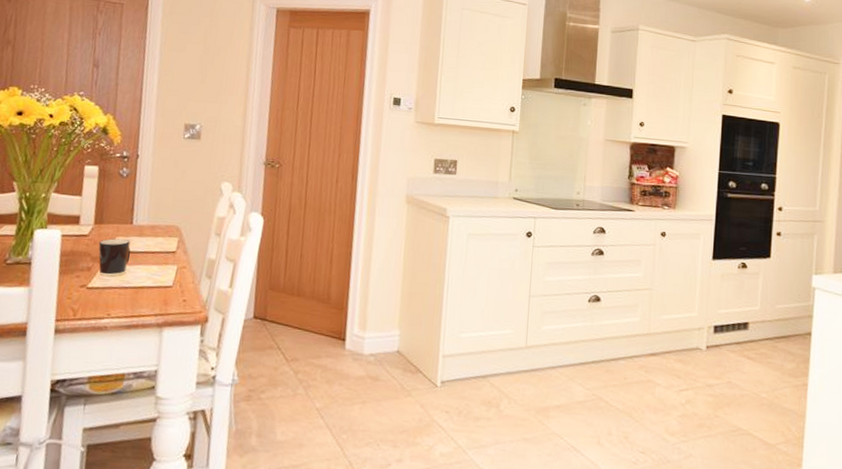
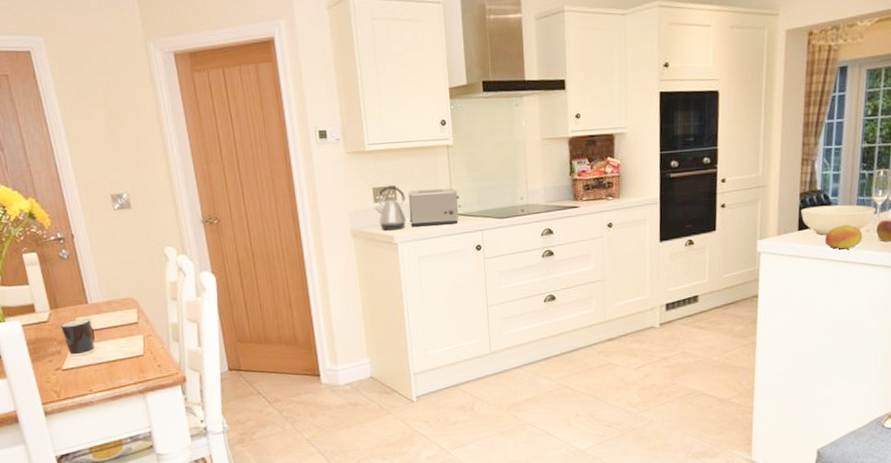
kettle: none [433,159,465,204] -> present [375,186,409,231]
toaster: none [464,167,517,208] -> present [407,188,459,227]

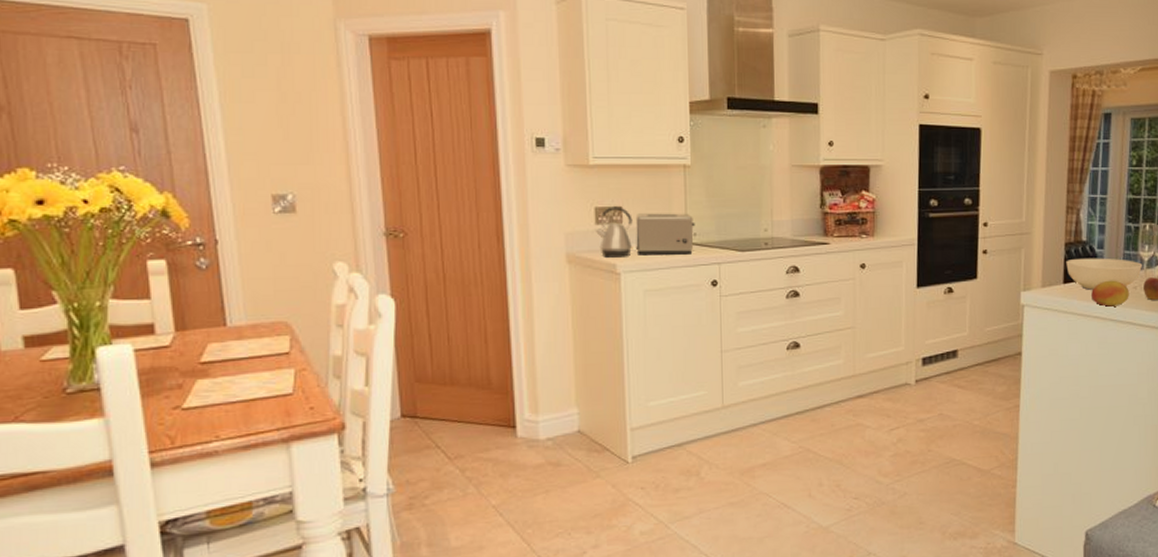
mug: present [60,319,95,356] -> none [185,346,232,392]

